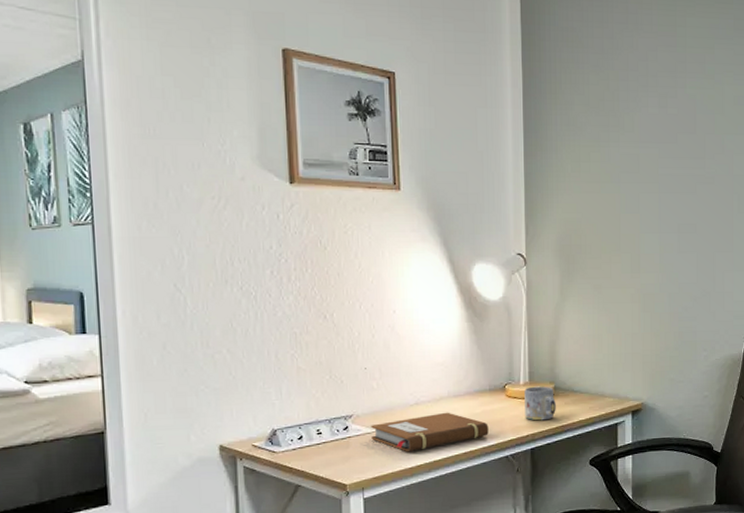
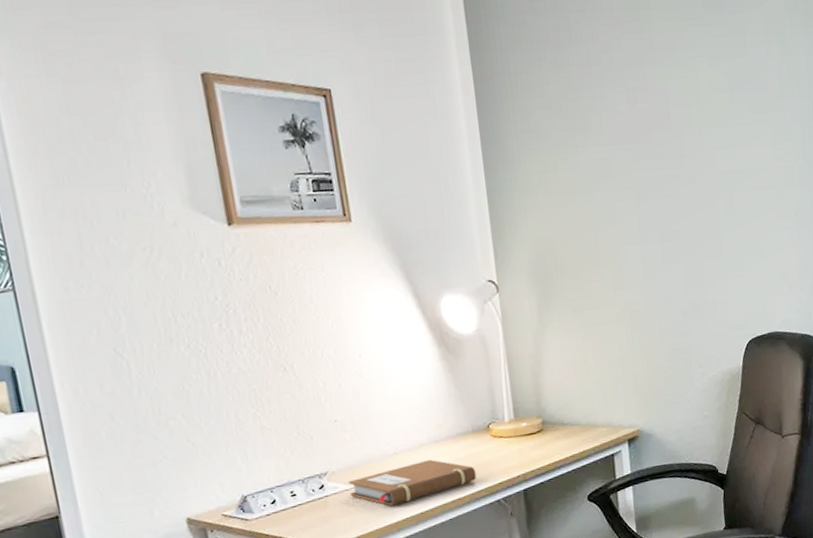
mug: present [524,386,556,421] -> none [510,421,547,460]

